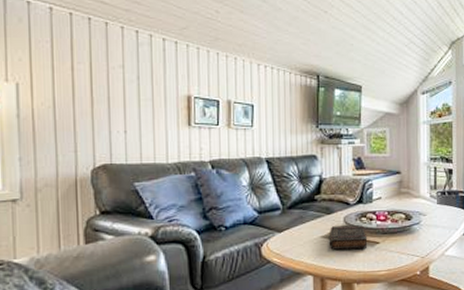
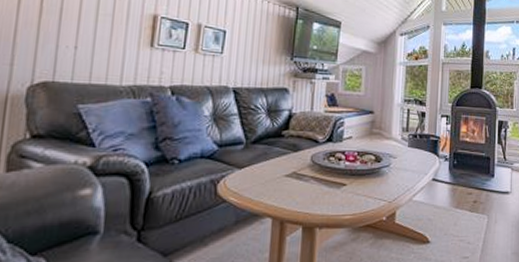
book: present [329,225,368,250] -> none [292,165,335,190]

